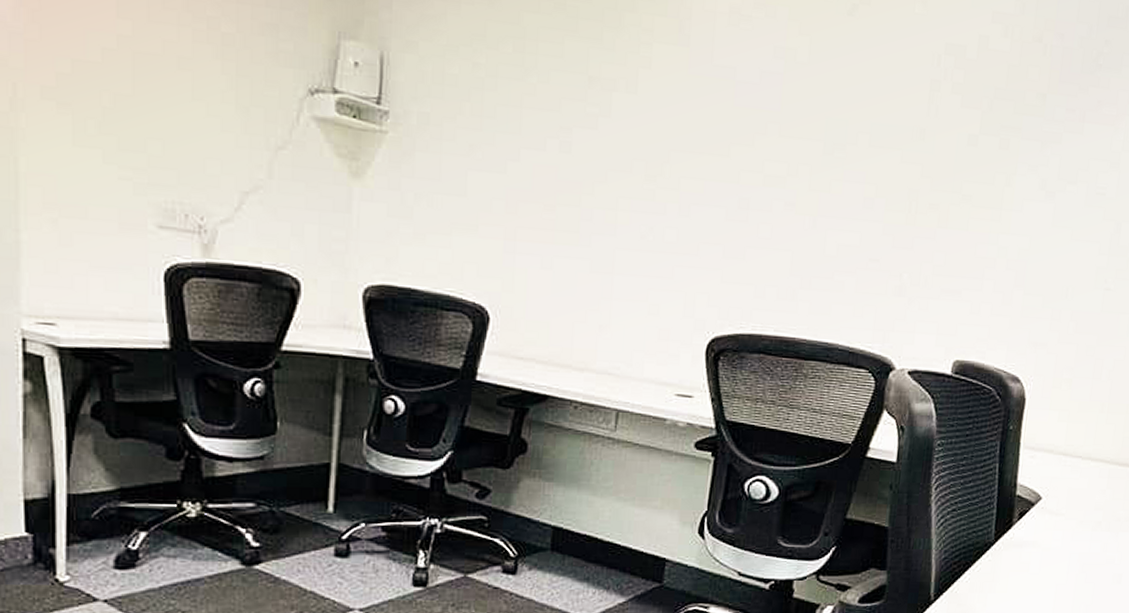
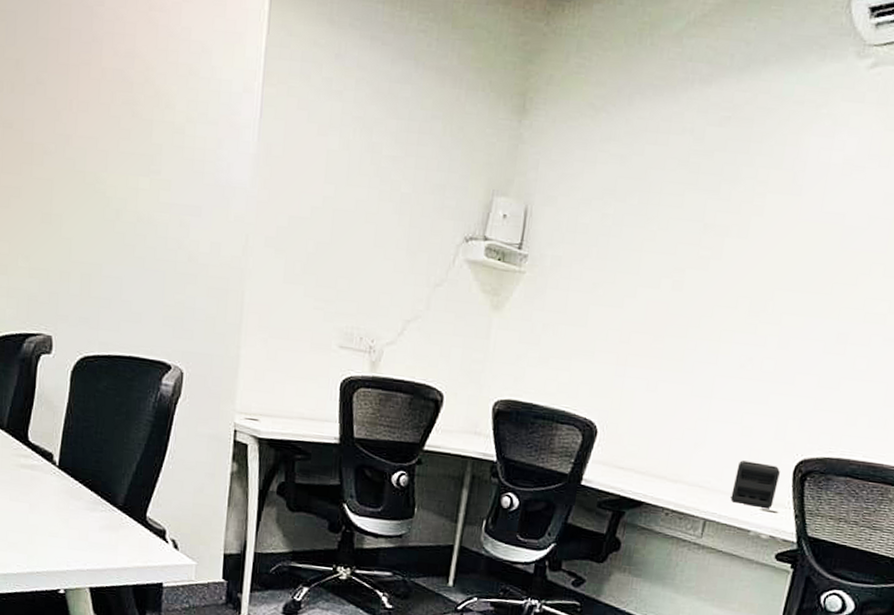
desk organizer: none [643,342,692,393] -> present [730,460,780,508]

